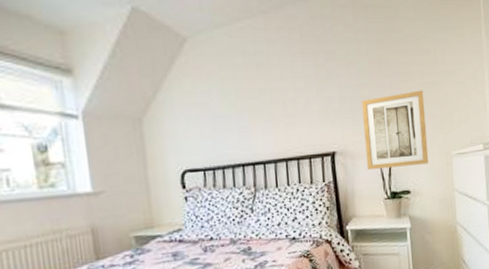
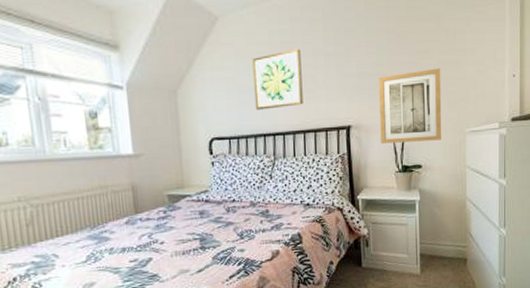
wall art: none [226,72,284,138] -> present [252,49,303,110]

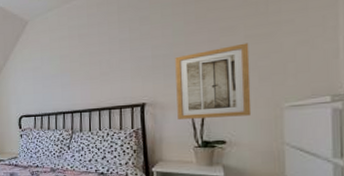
wall art: present [252,49,303,110] -> none [54,39,99,92]

